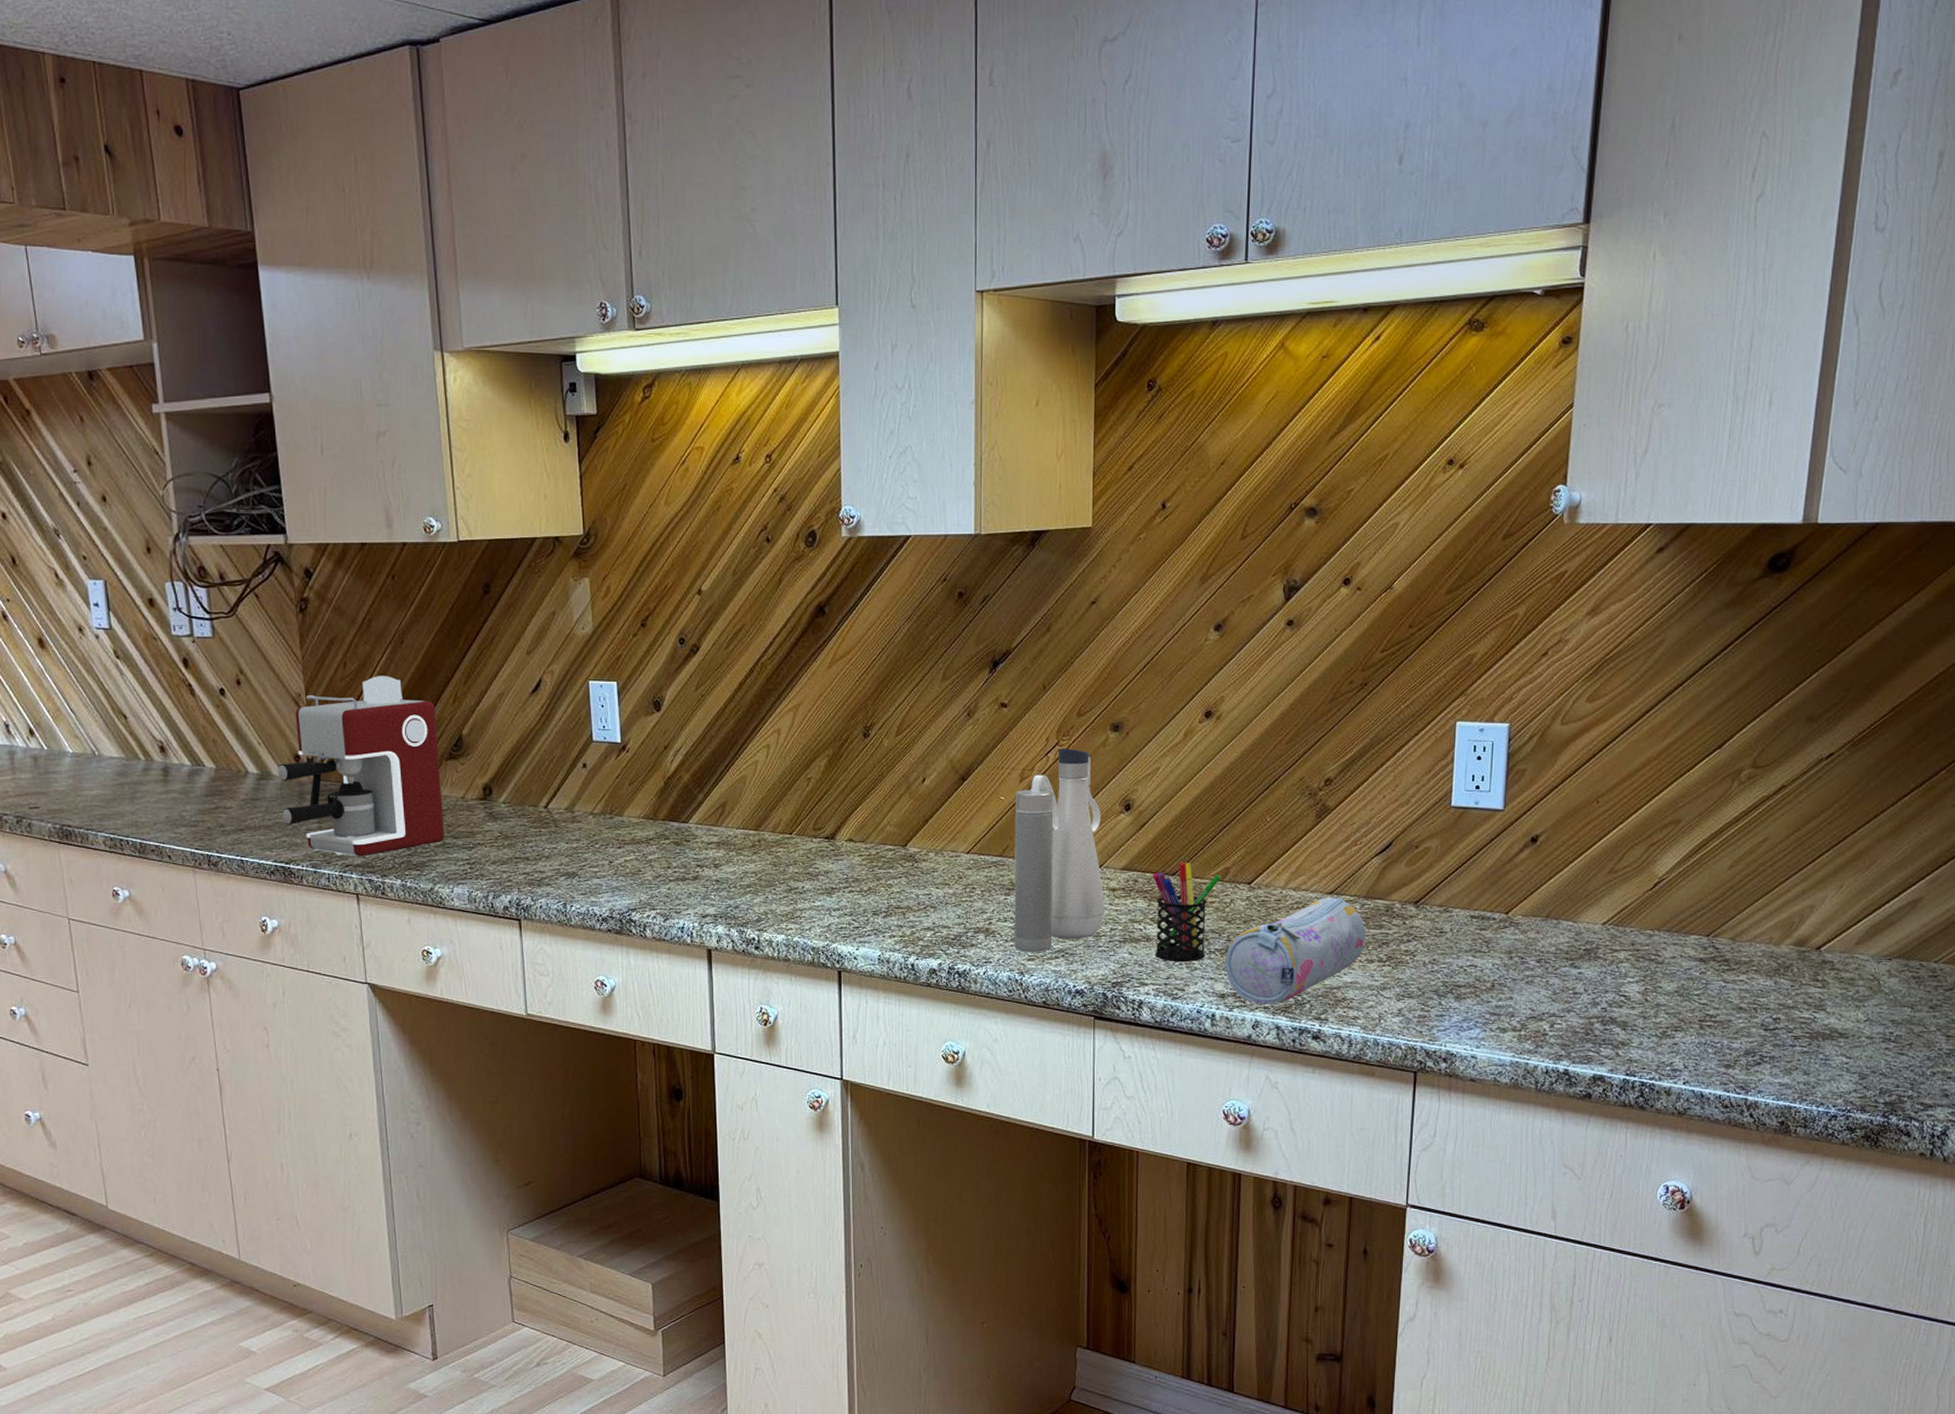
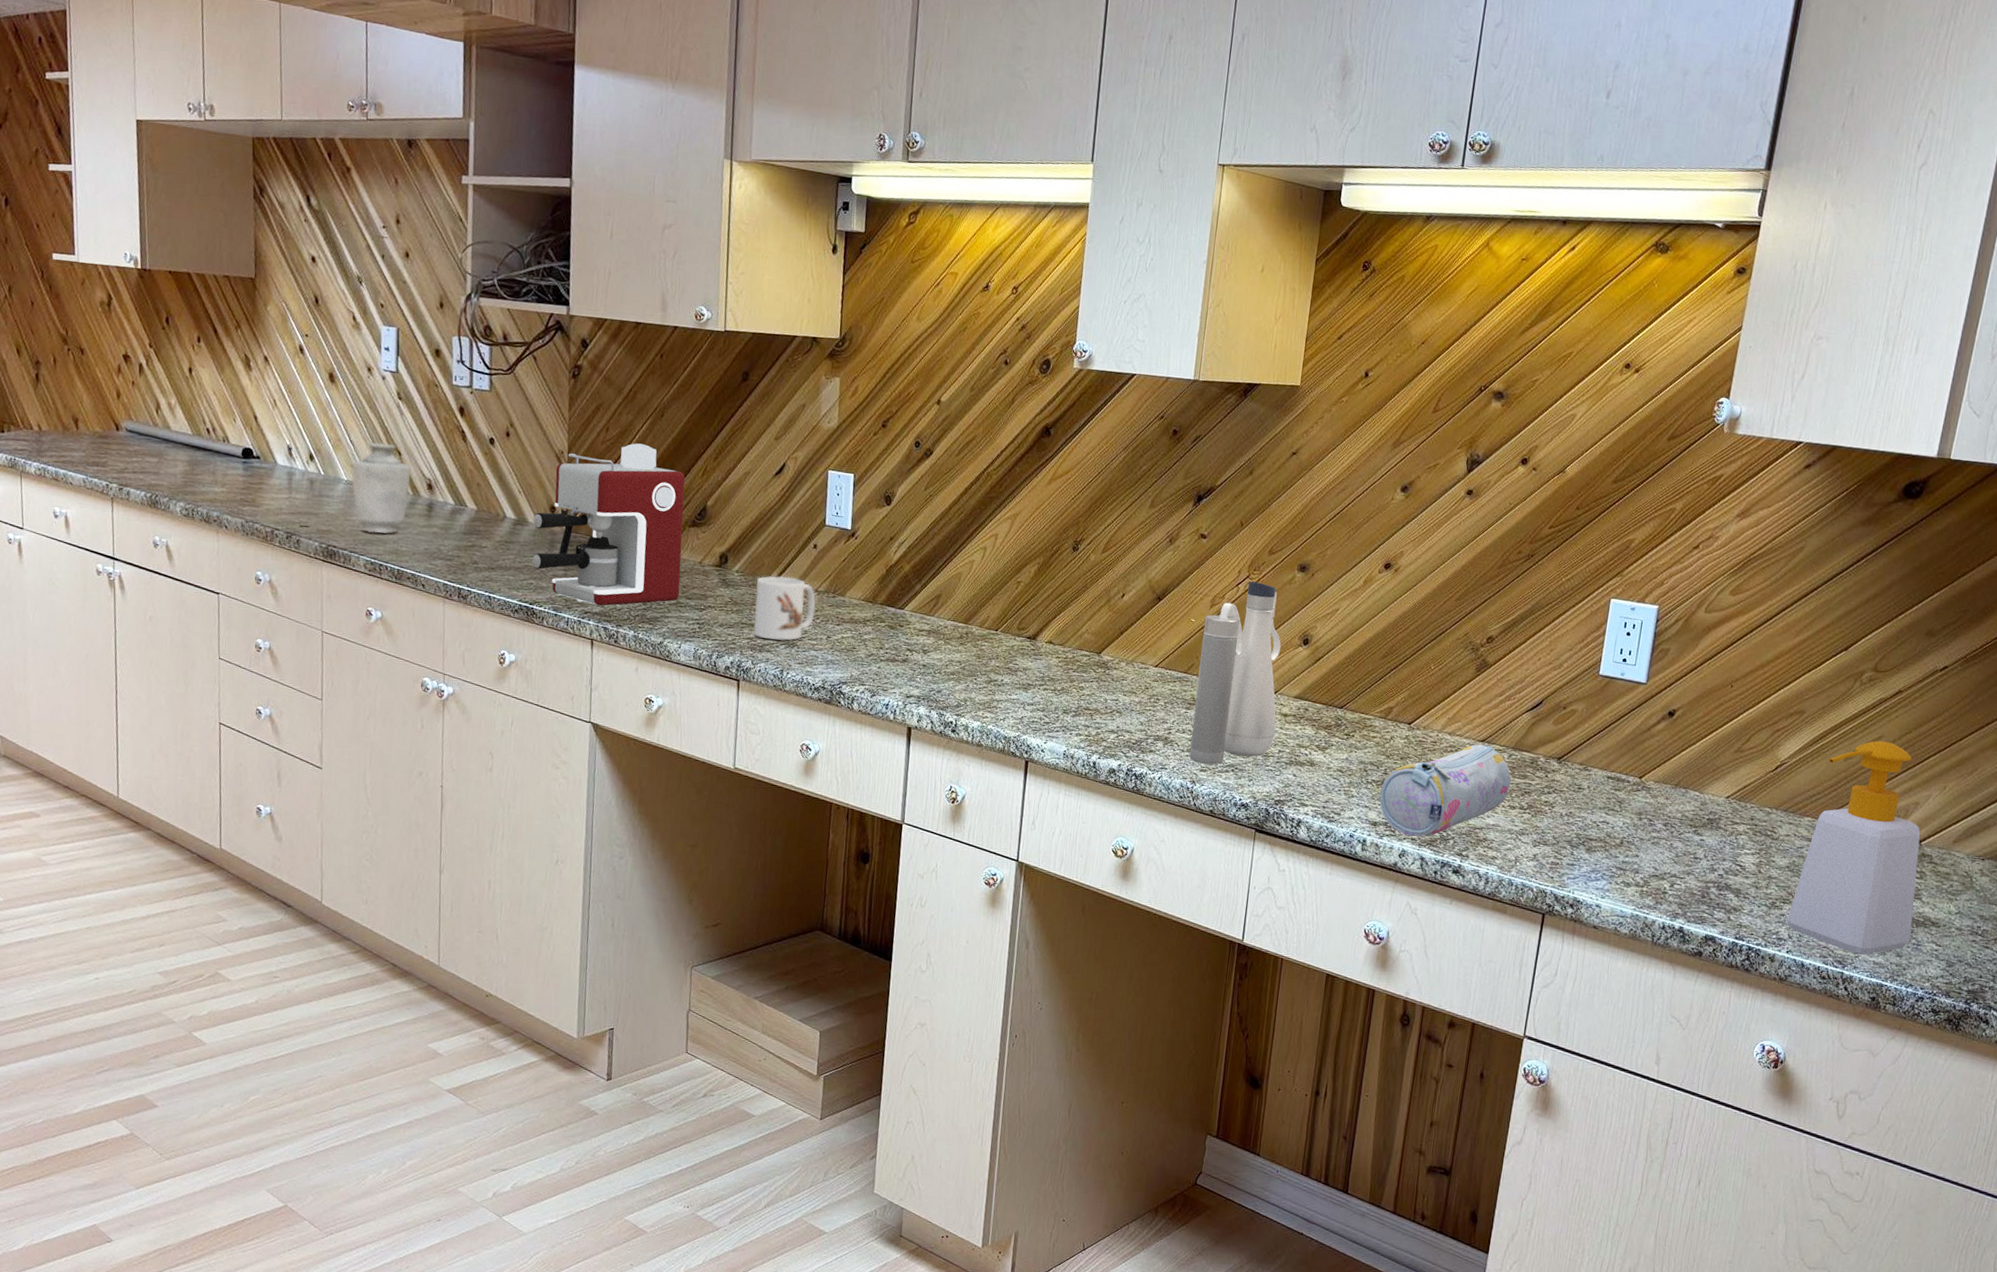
vase: none [76,708,141,806] -> present [351,442,411,534]
mug: none [526,801,593,871] -> present [753,576,816,641]
pen holder: present [1153,863,1222,962] -> none [1317,697,1385,789]
soap bottle: none [1680,843,1819,1078] -> present [1787,740,1921,955]

